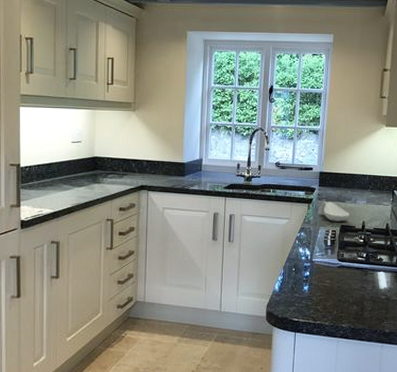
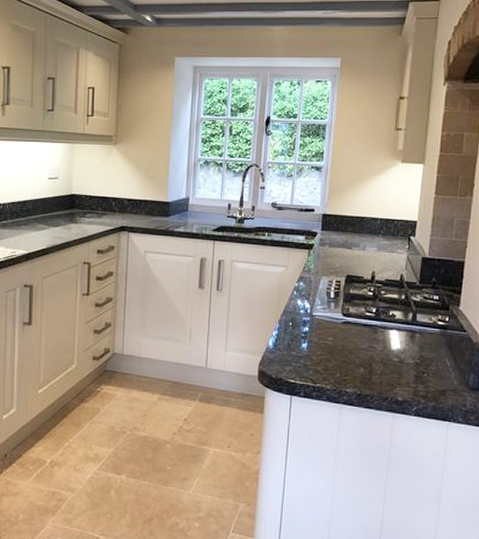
spoon rest: present [318,201,350,222] -> none [320,247,357,271]

